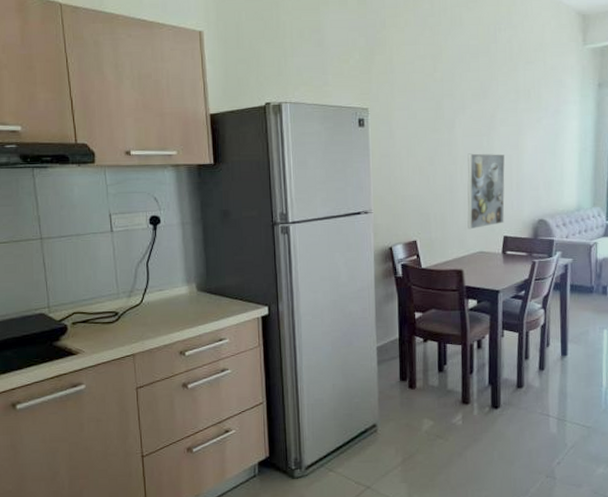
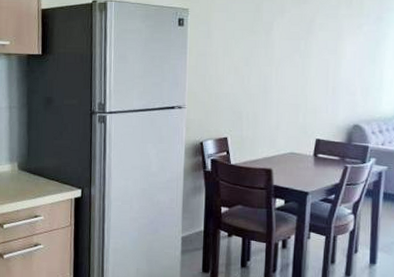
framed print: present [467,153,505,230] -> none [280,56,321,131]

